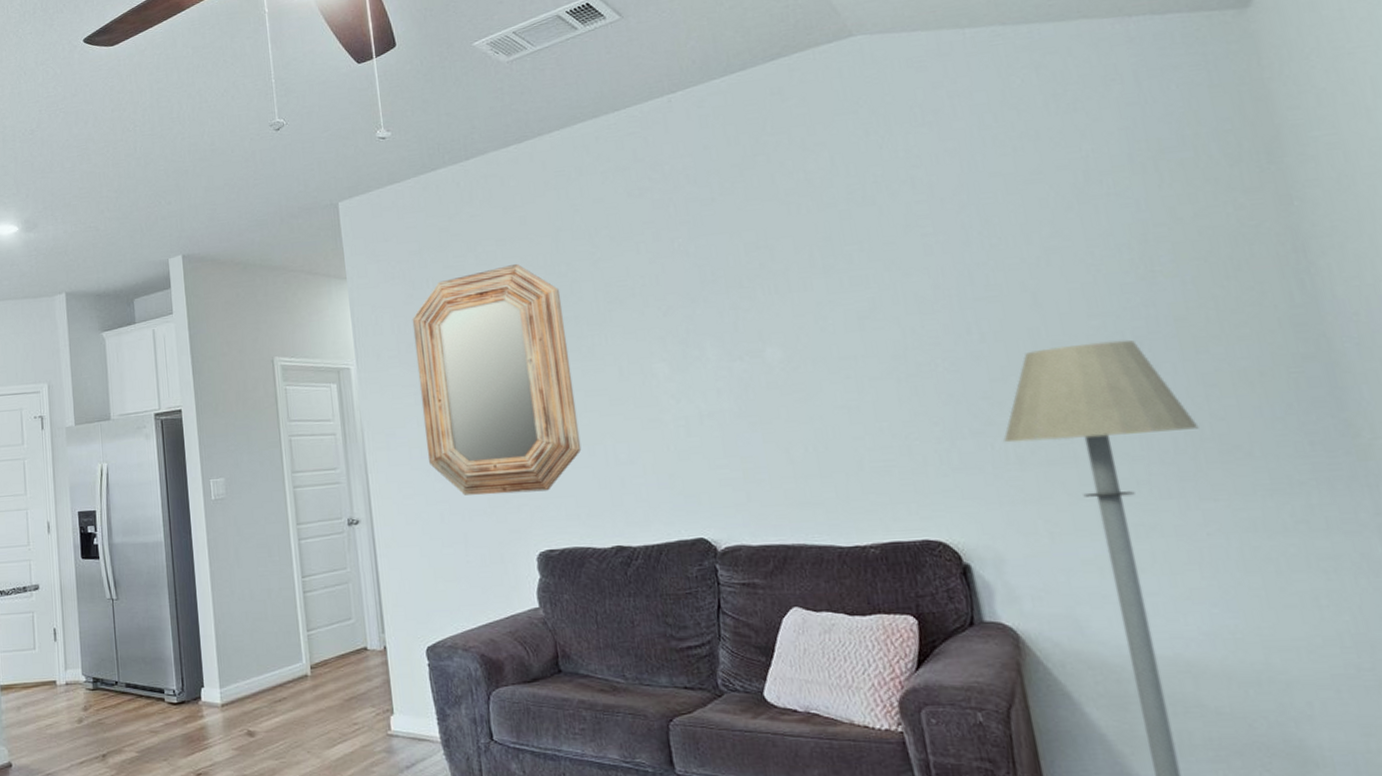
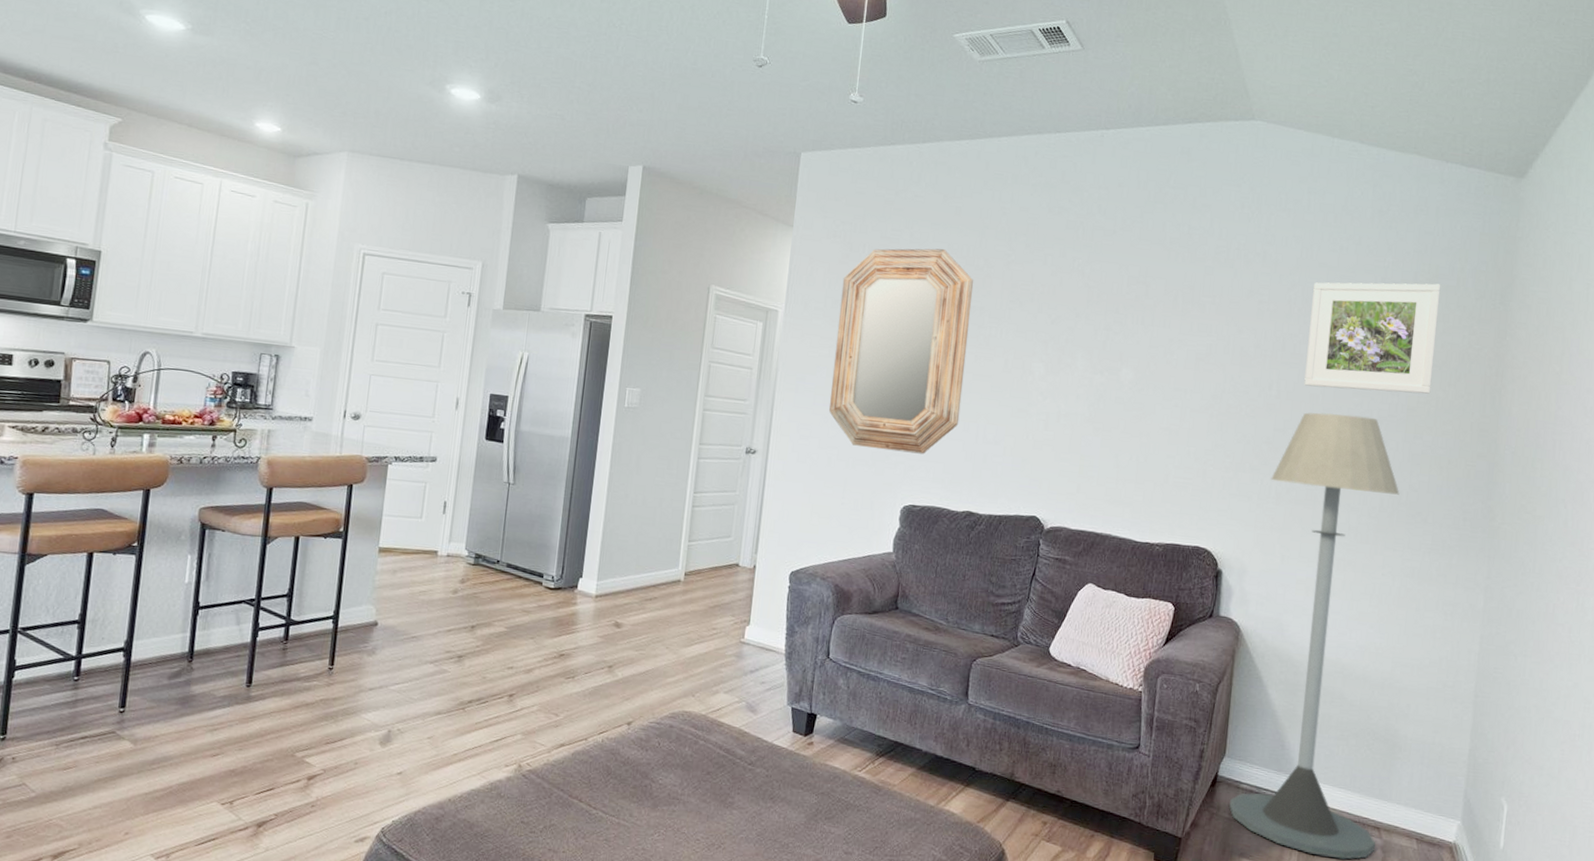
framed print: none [990,159,1202,320] -> present [1304,282,1441,394]

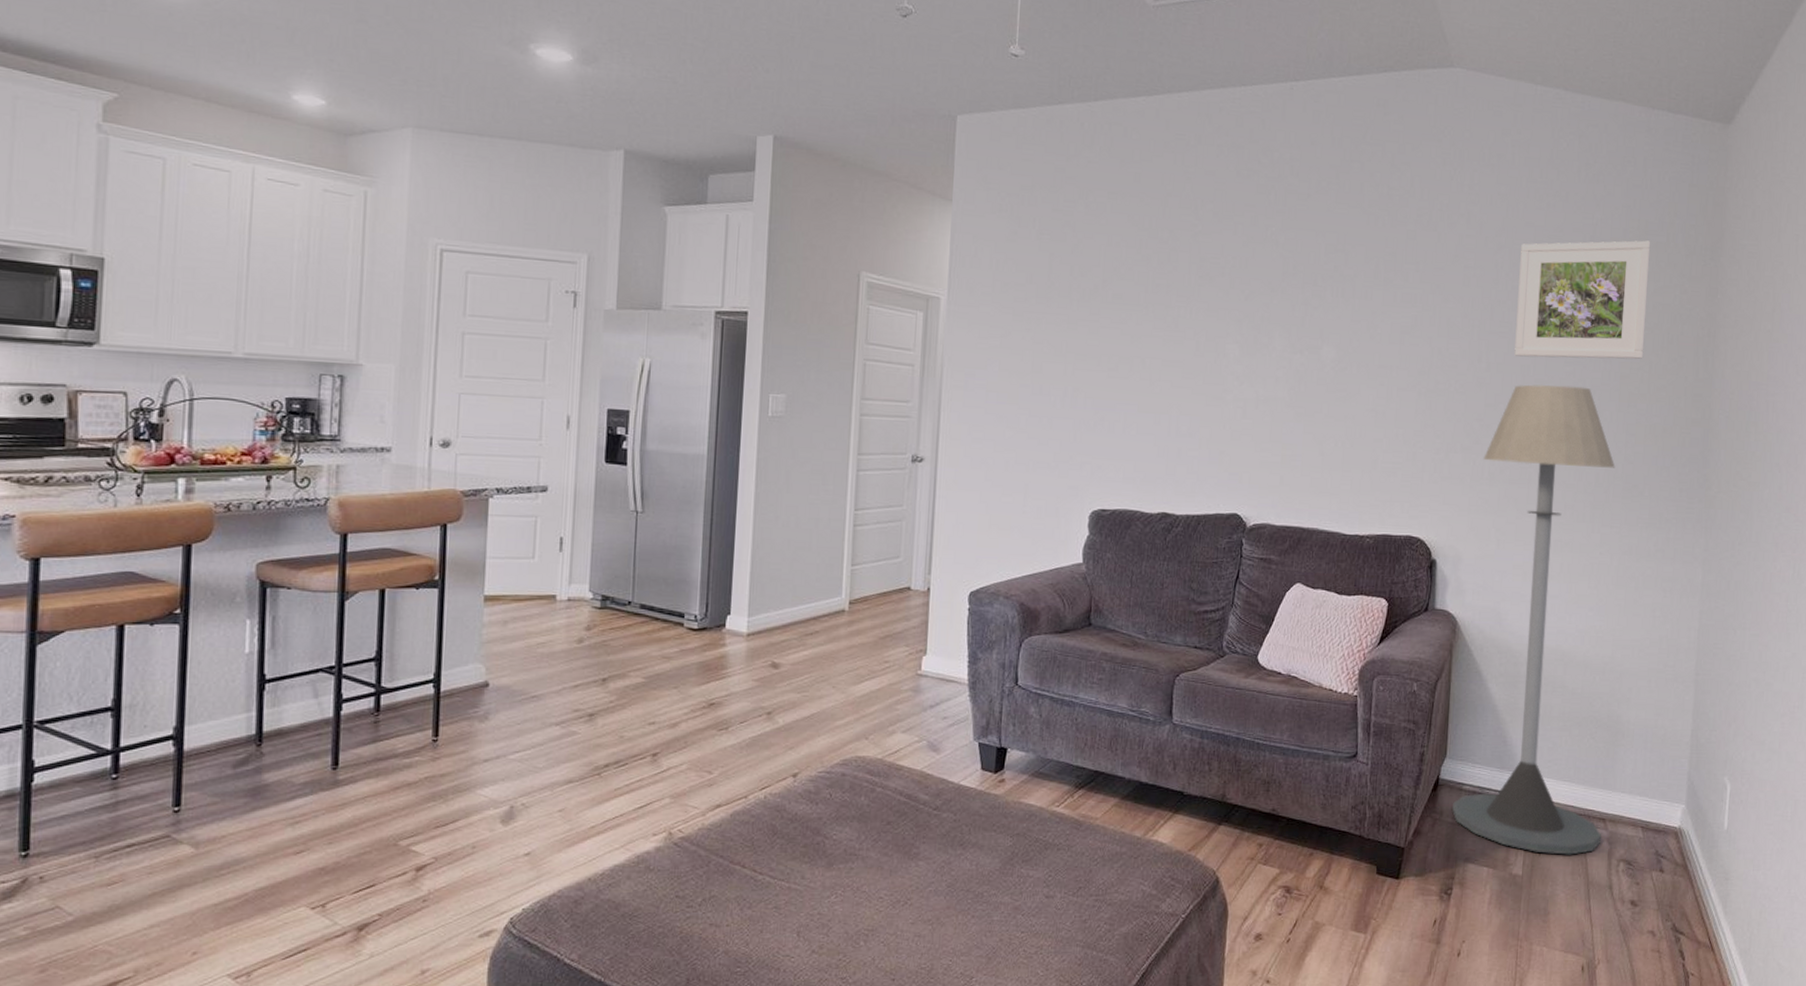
home mirror: present [829,248,974,454] -> none [1004,220,1159,452]

